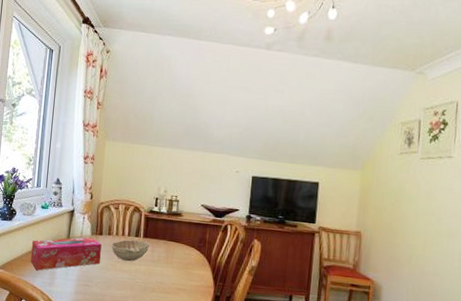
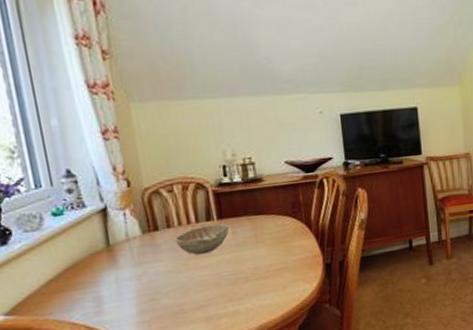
tissue box: present [31,237,102,271] -> none [52,237,165,302]

